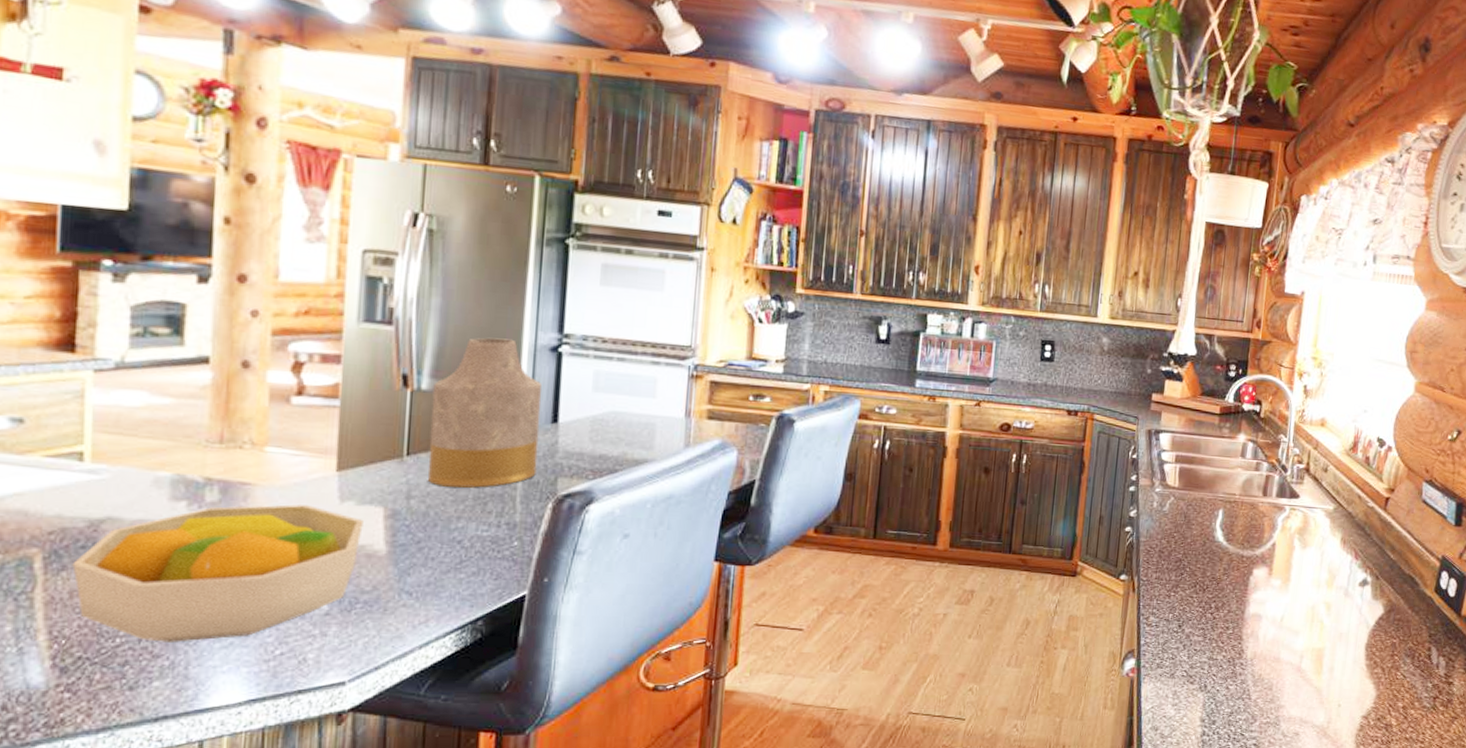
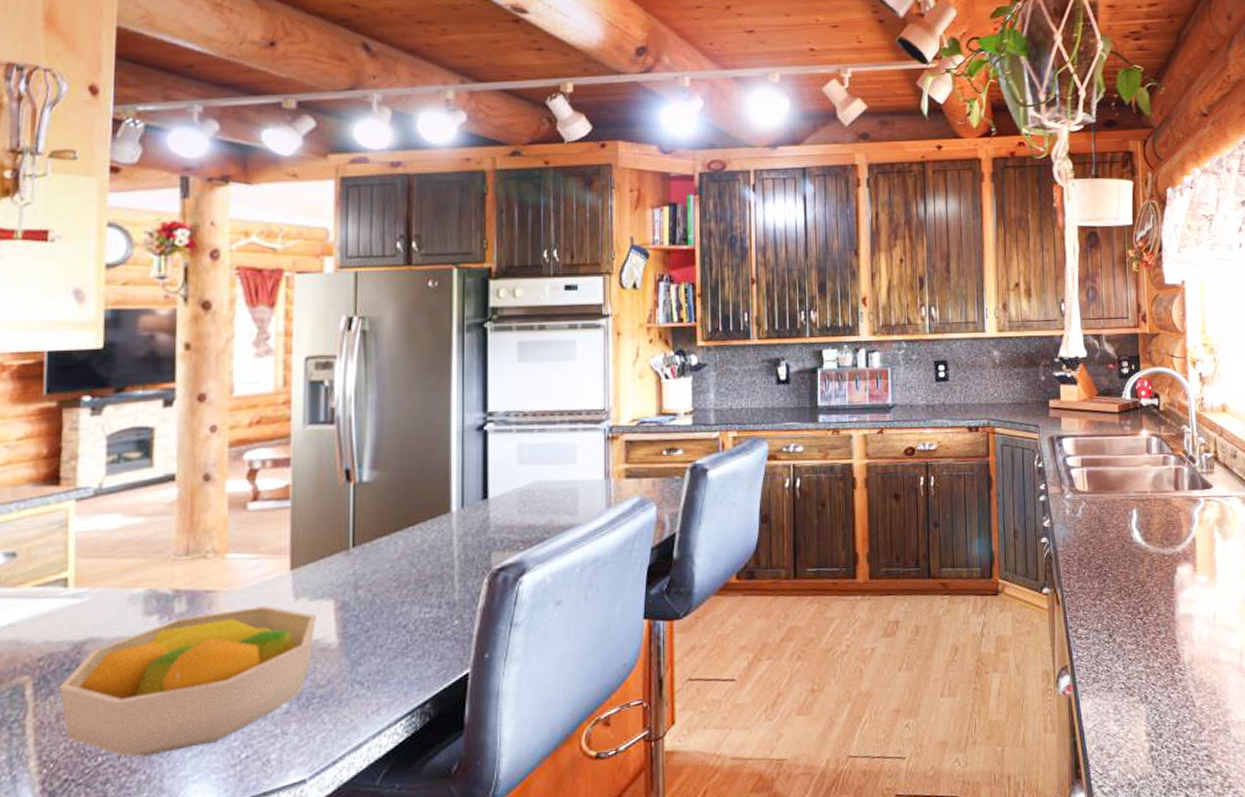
vase: present [428,337,543,489] -> none [372,424,472,574]

